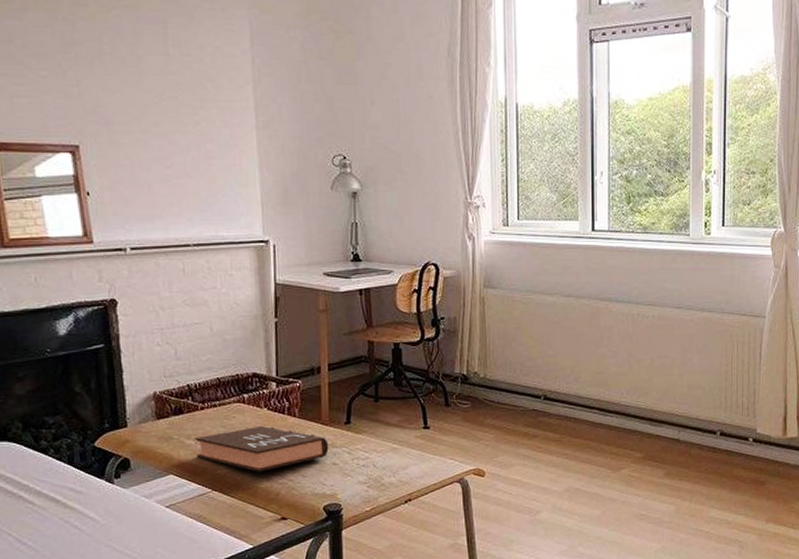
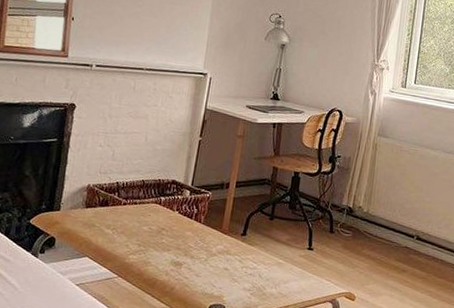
book: present [195,426,329,472] -> none [111,226,225,267]

